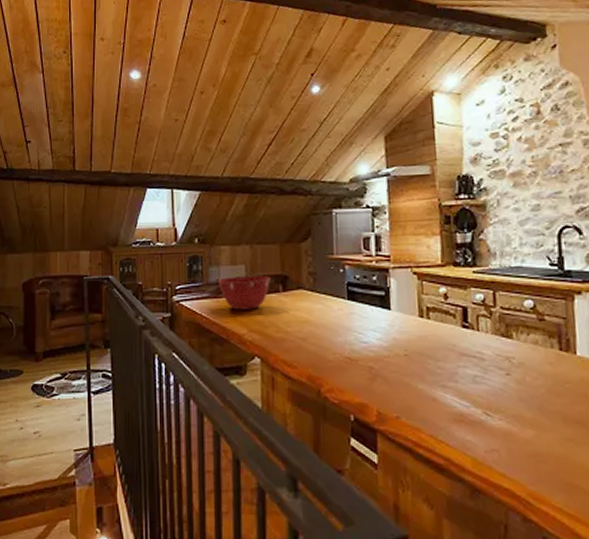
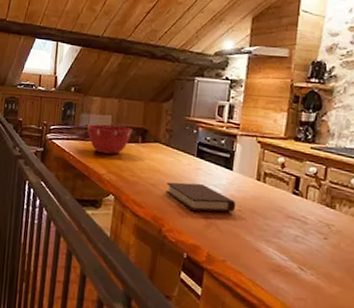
book: none [318,330,401,363] -> present [165,182,236,213]

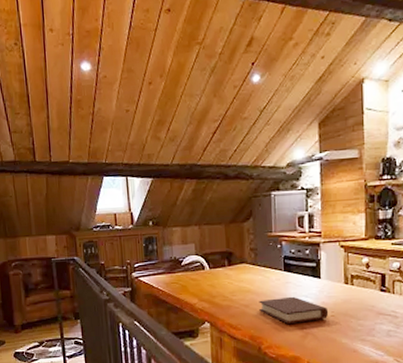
mixing bowl: present [86,124,134,155] -> none [171,253,218,283]

